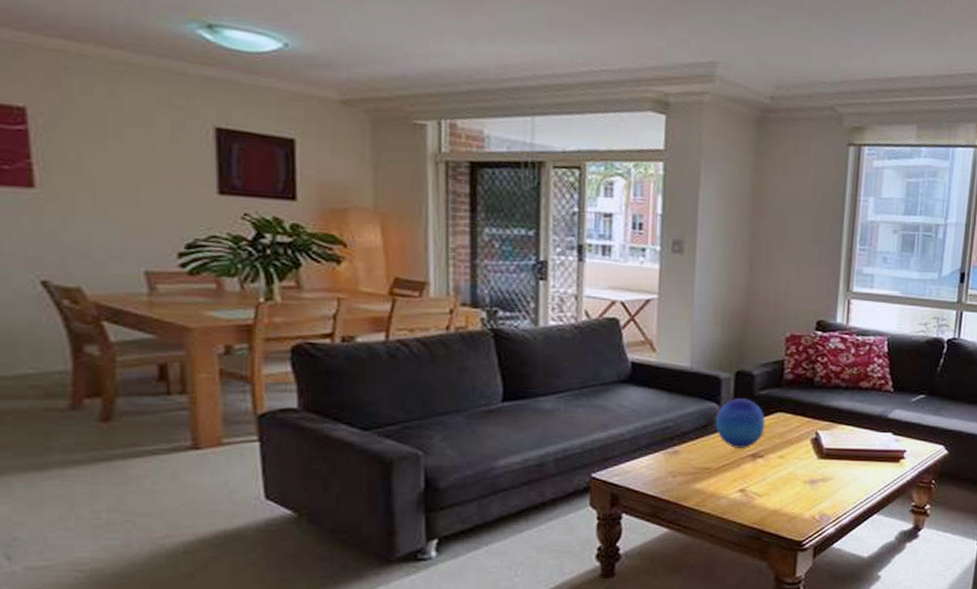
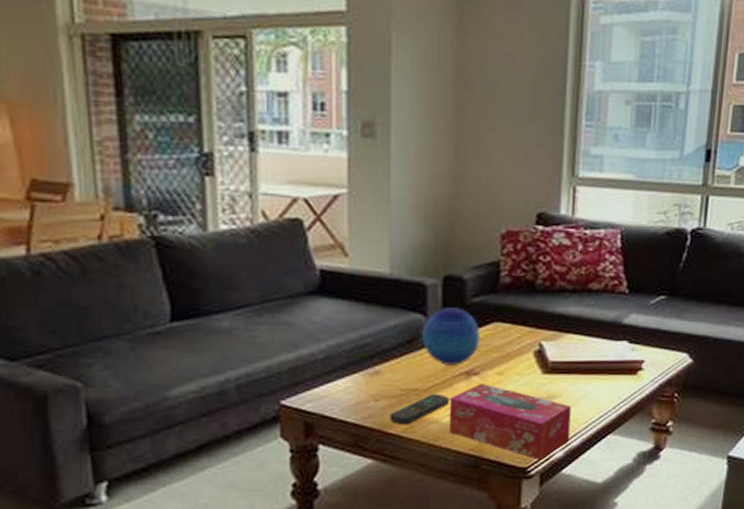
remote control: none [685,472,737,499] -> present [390,393,449,425]
tissue box: none [735,464,842,535] -> present [448,382,571,461]

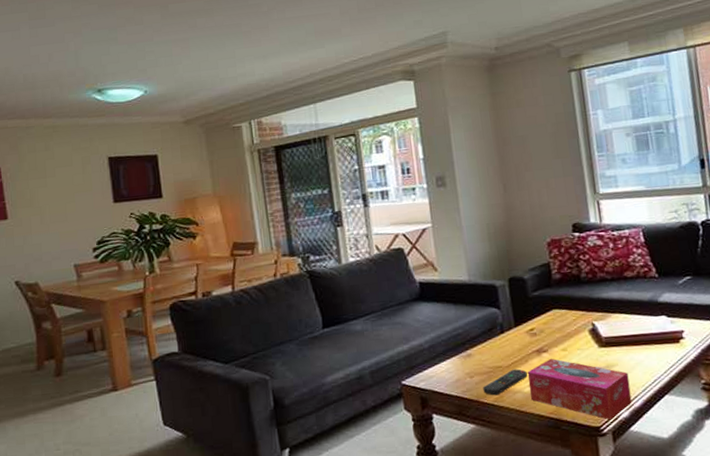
decorative ball: present [422,308,480,365] -> none [498,301,544,346]

